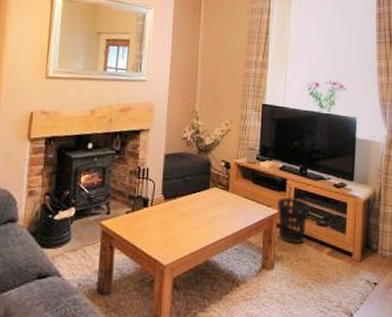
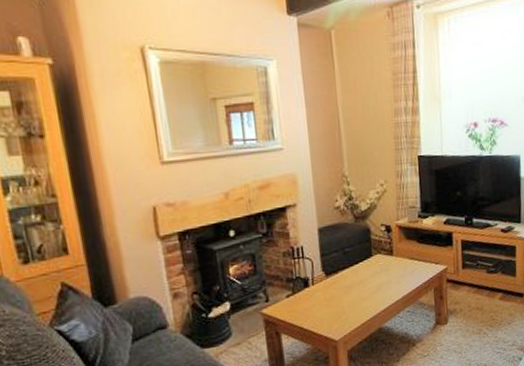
wastebasket: present [277,197,309,244] -> none [444,250,478,296]

